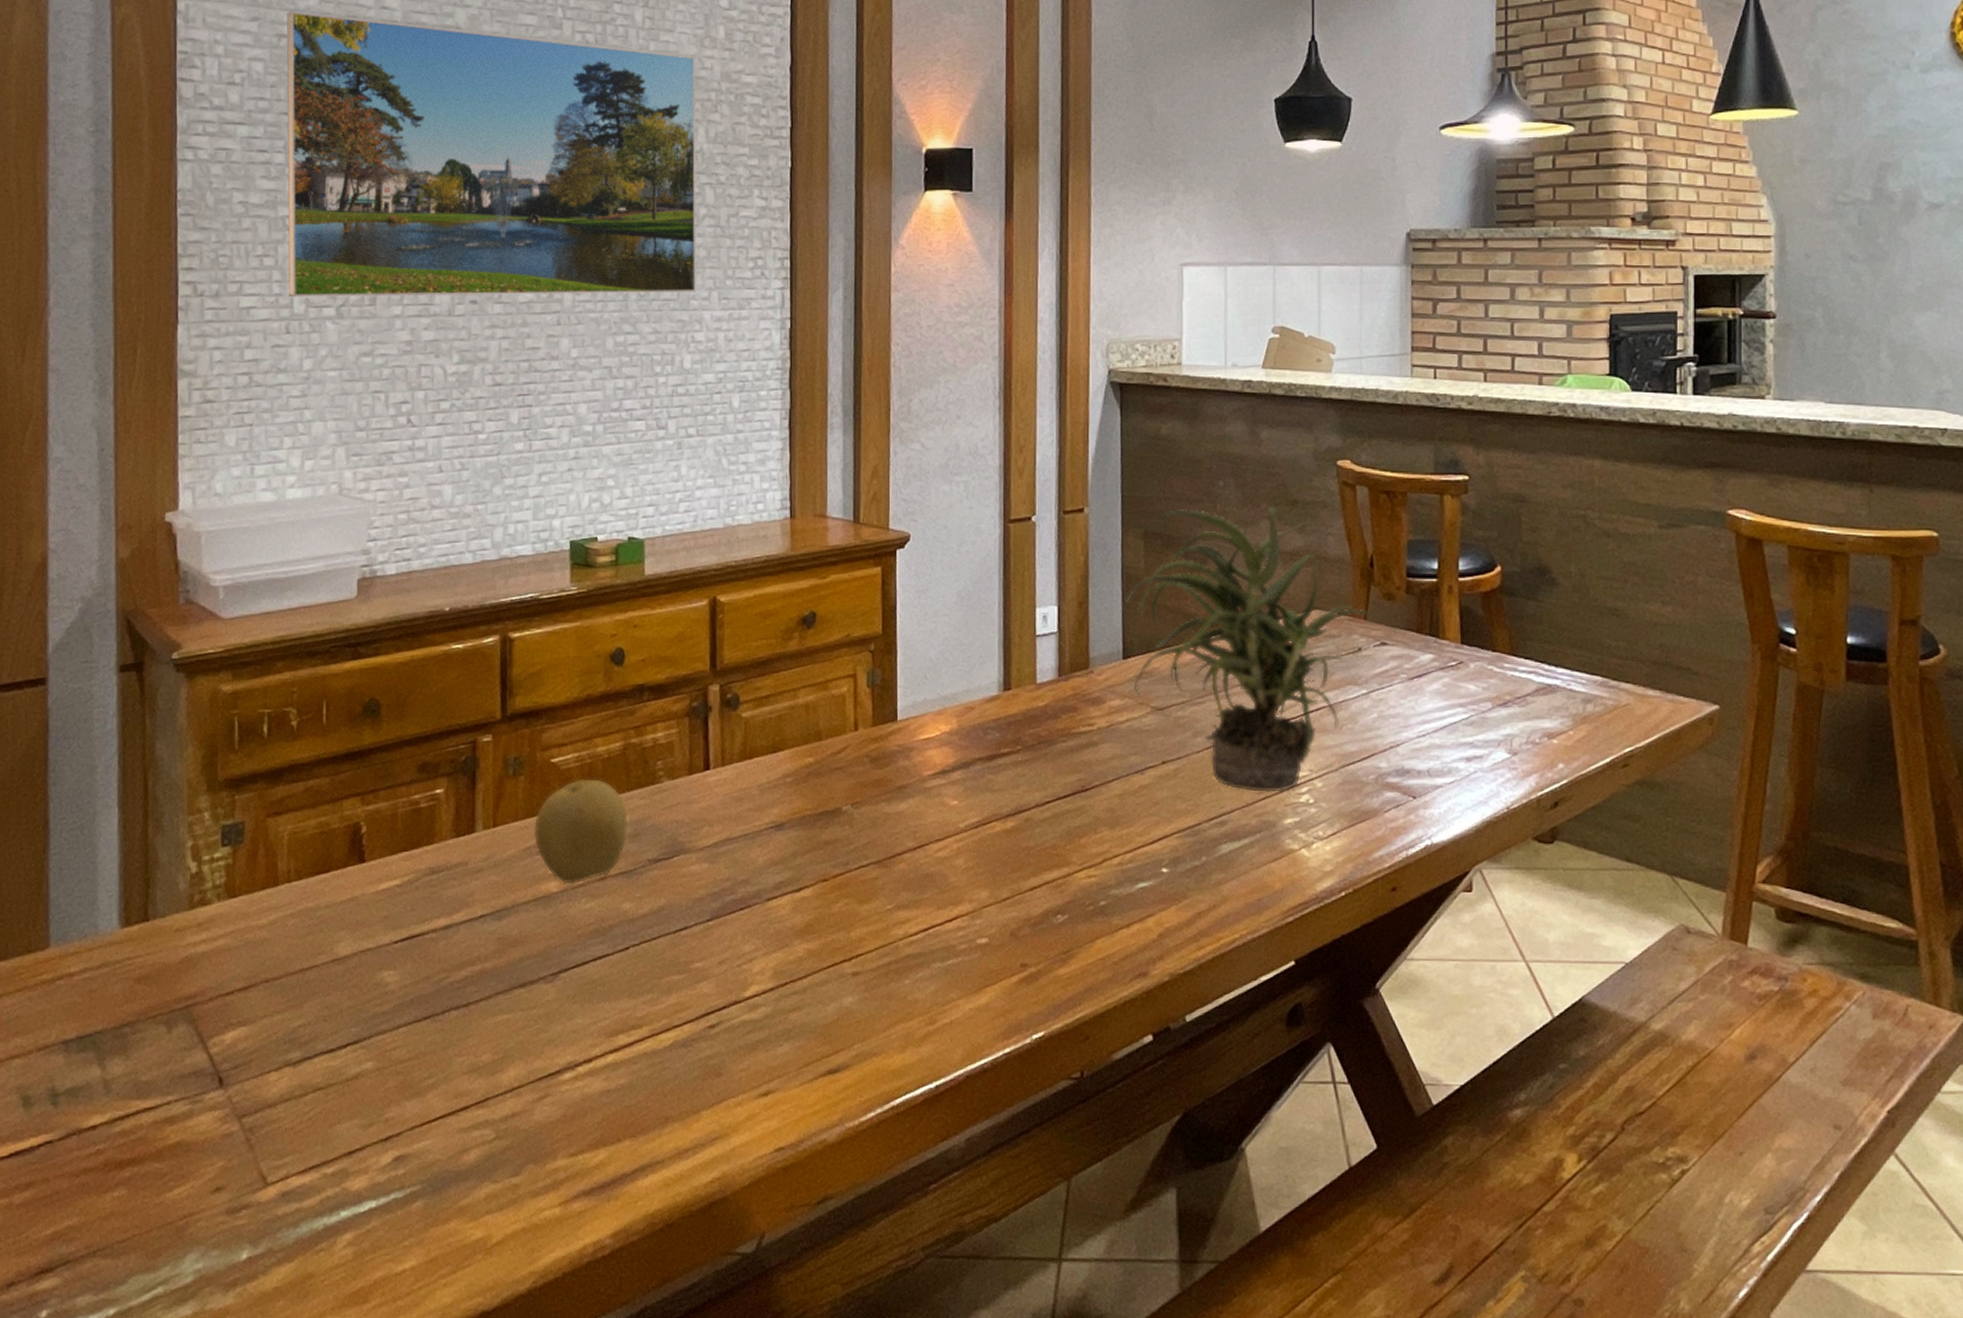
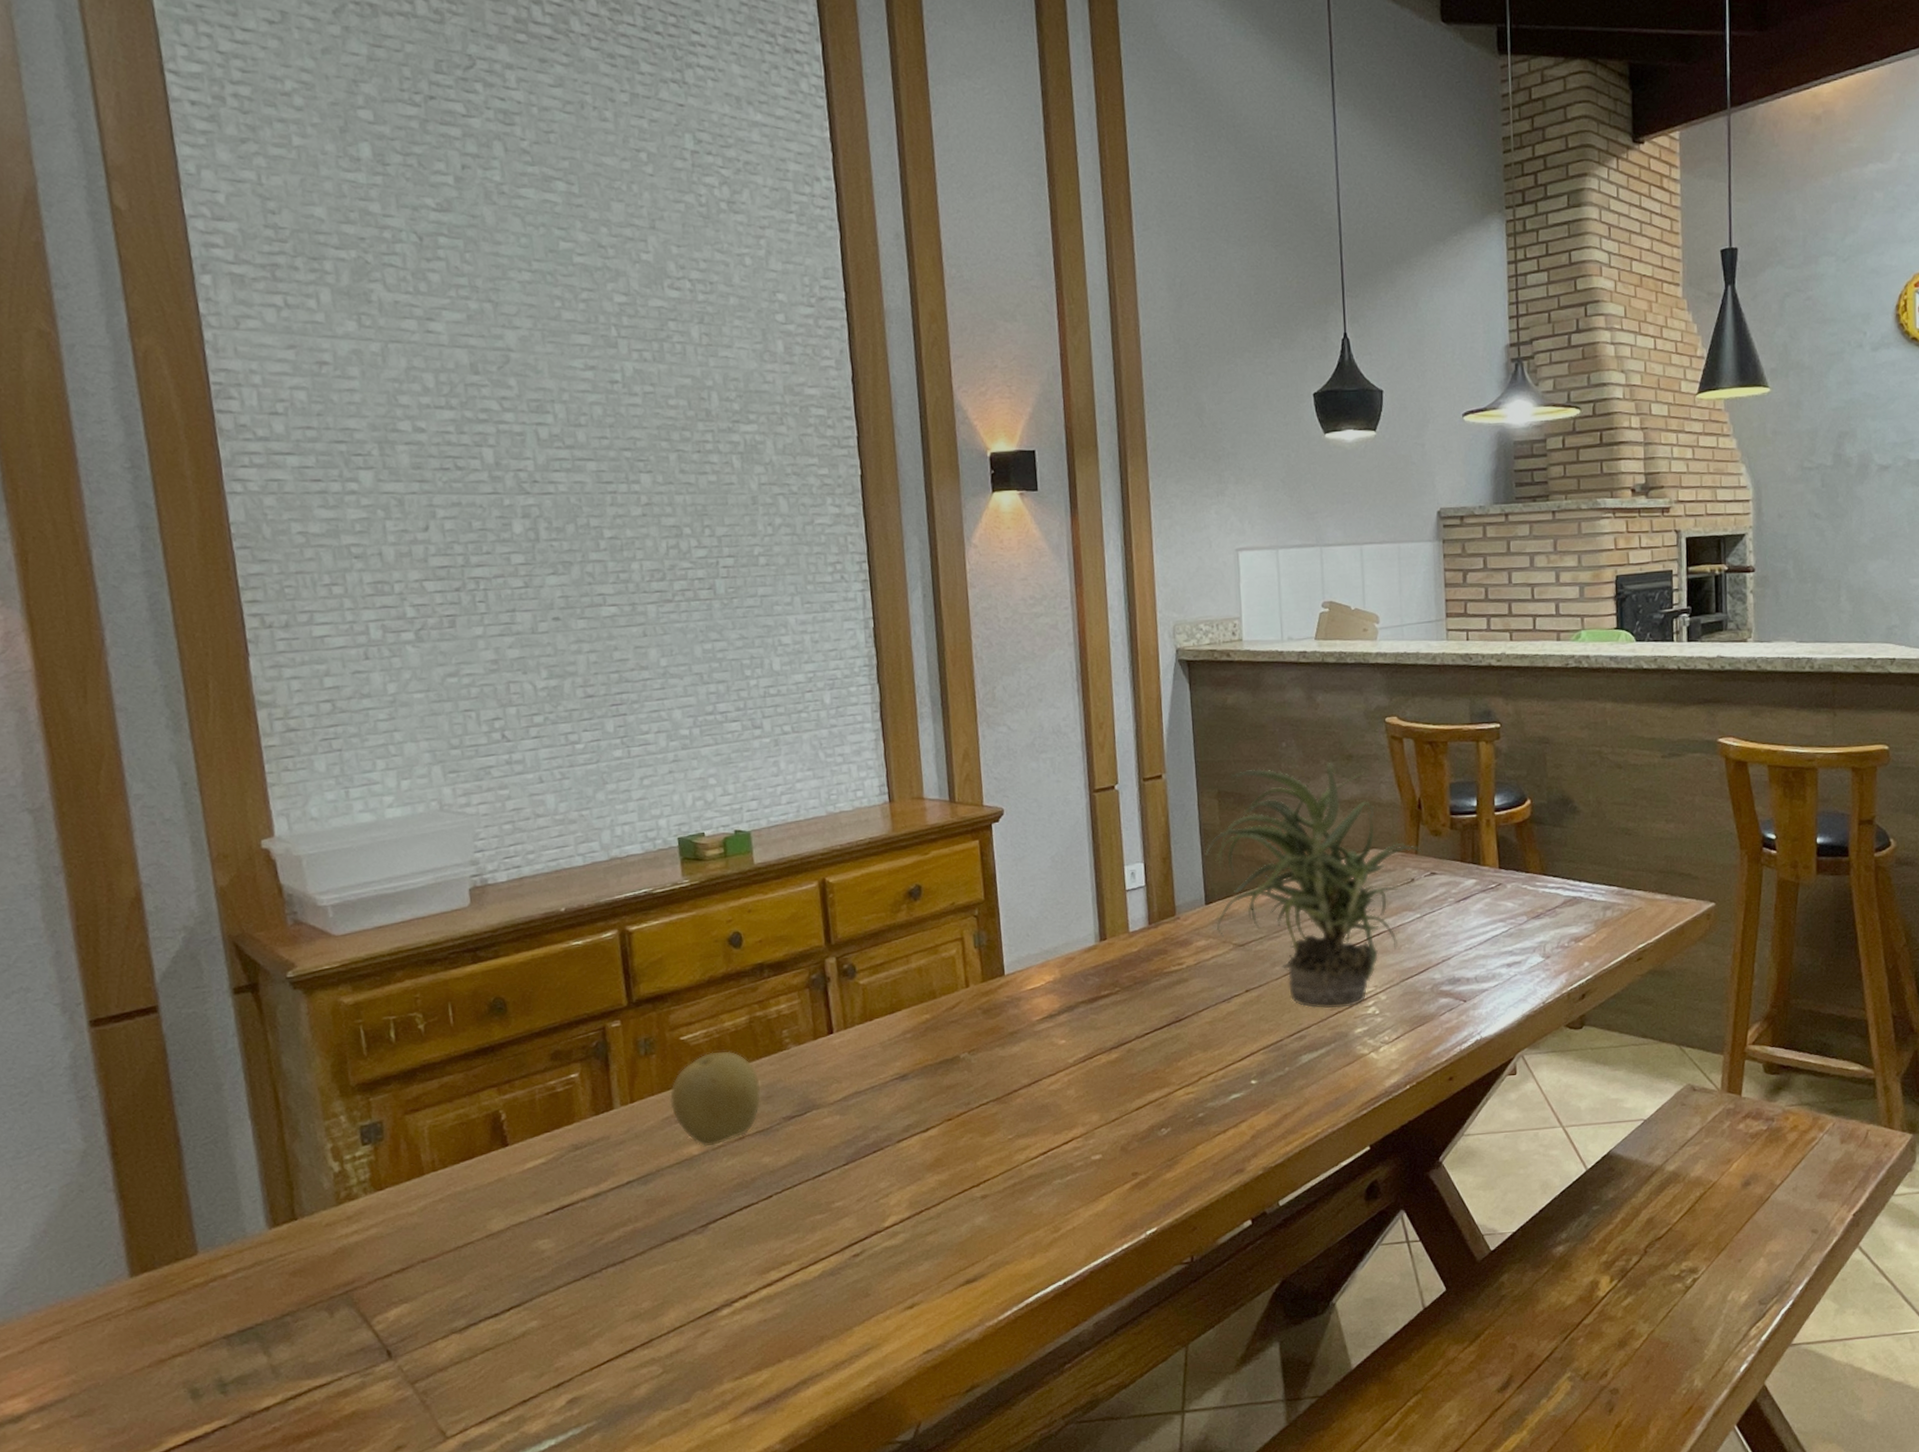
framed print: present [287,11,697,297] -> none [325,338,779,624]

